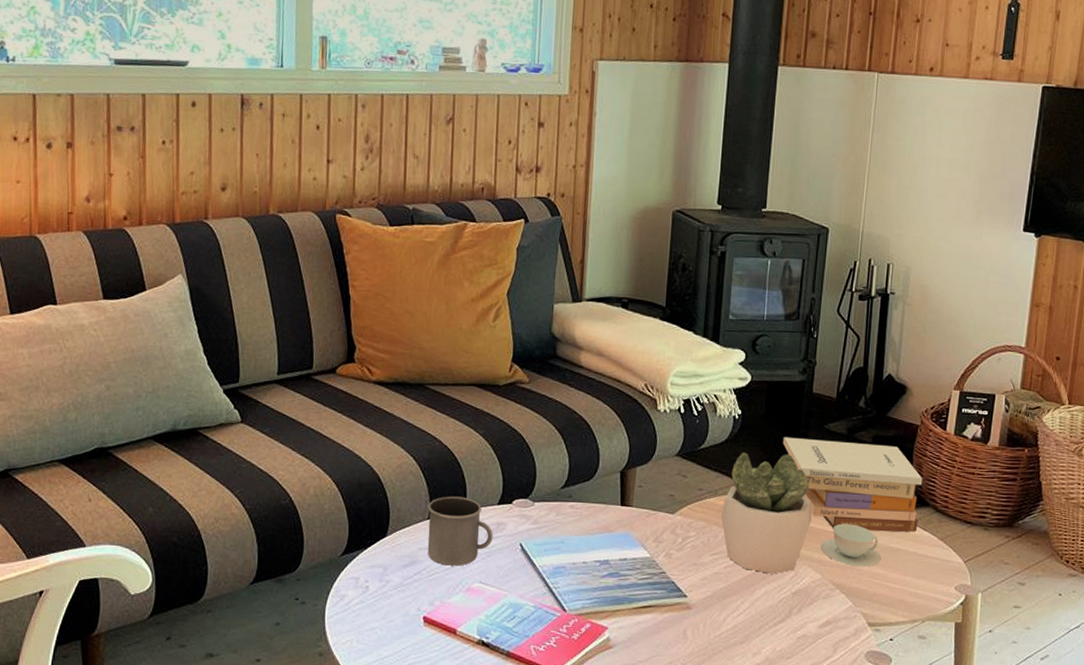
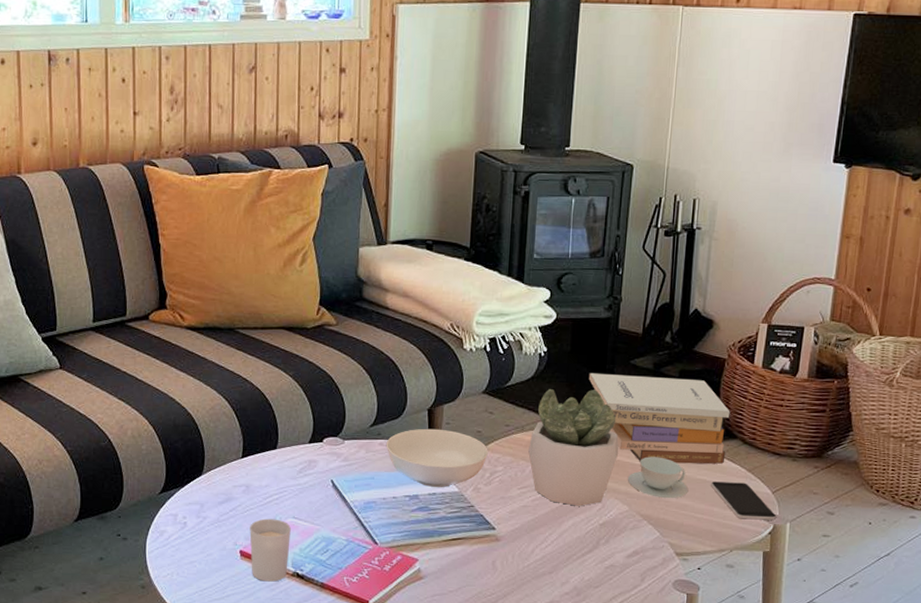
mug: present [427,496,493,566] -> none [241,435,305,502]
candle holder: none [434,583,477,650] -> present [249,518,291,582]
bowl: none [576,491,682,553] -> present [386,428,489,487]
smartphone: none [903,550,969,591] -> present [711,481,777,520]

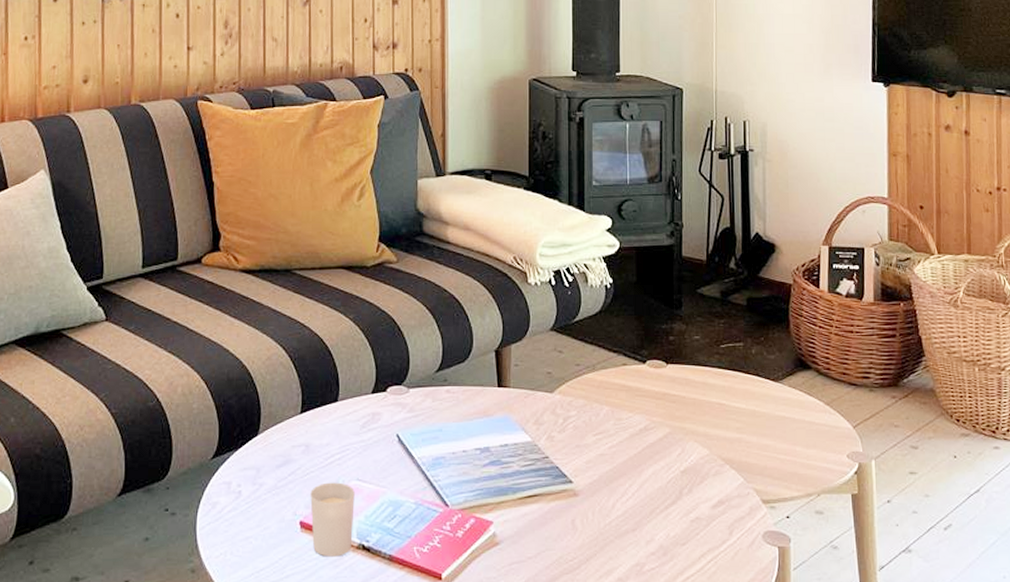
bowl: present [386,428,489,487] -> none [453,371,561,437]
succulent plant: present [528,388,619,506] -> none [601,322,694,452]
books: present [588,373,730,464] -> none [656,304,802,400]
teacup: present [627,456,689,499] -> none [705,393,769,439]
smartphone: present [711,481,777,520] -> none [791,417,861,459]

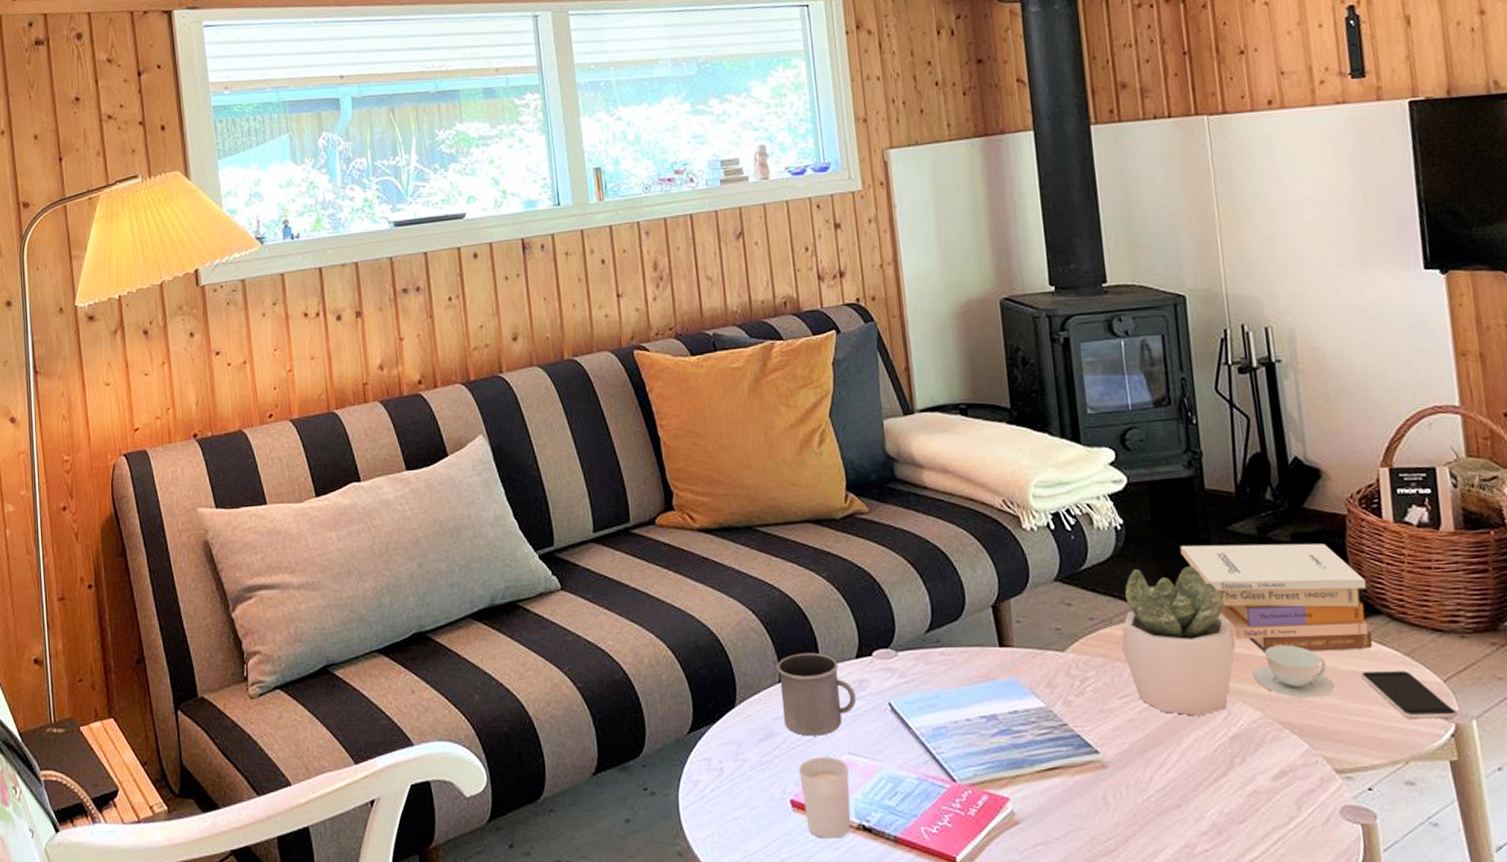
mug: none [300,387,369,463] -> present [777,652,857,736]
succulent plant: none [601,322,694,452] -> present [1121,566,1236,716]
books: none [656,304,802,400] -> present [1179,543,1373,653]
teacup: none [705,393,769,439] -> present [1252,645,1335,699]
smartphone: none [791,417,861,459] -> present [1361,671,1457,719]

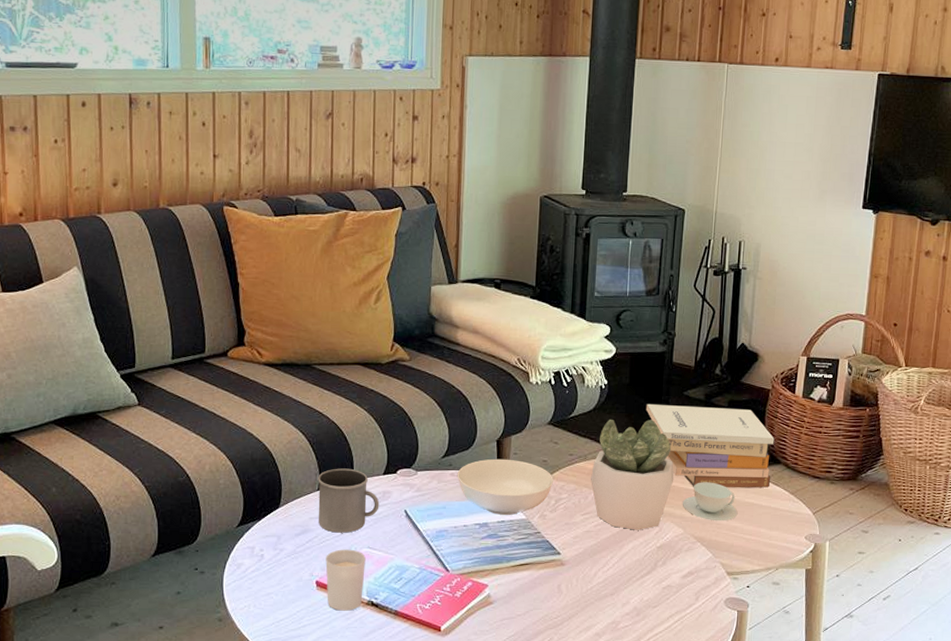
bowl: none [947,629,1075,703] -> present [457,458,554,515]
smartphone: present [1361,671,1457,719] -> none [758,504,817,540]

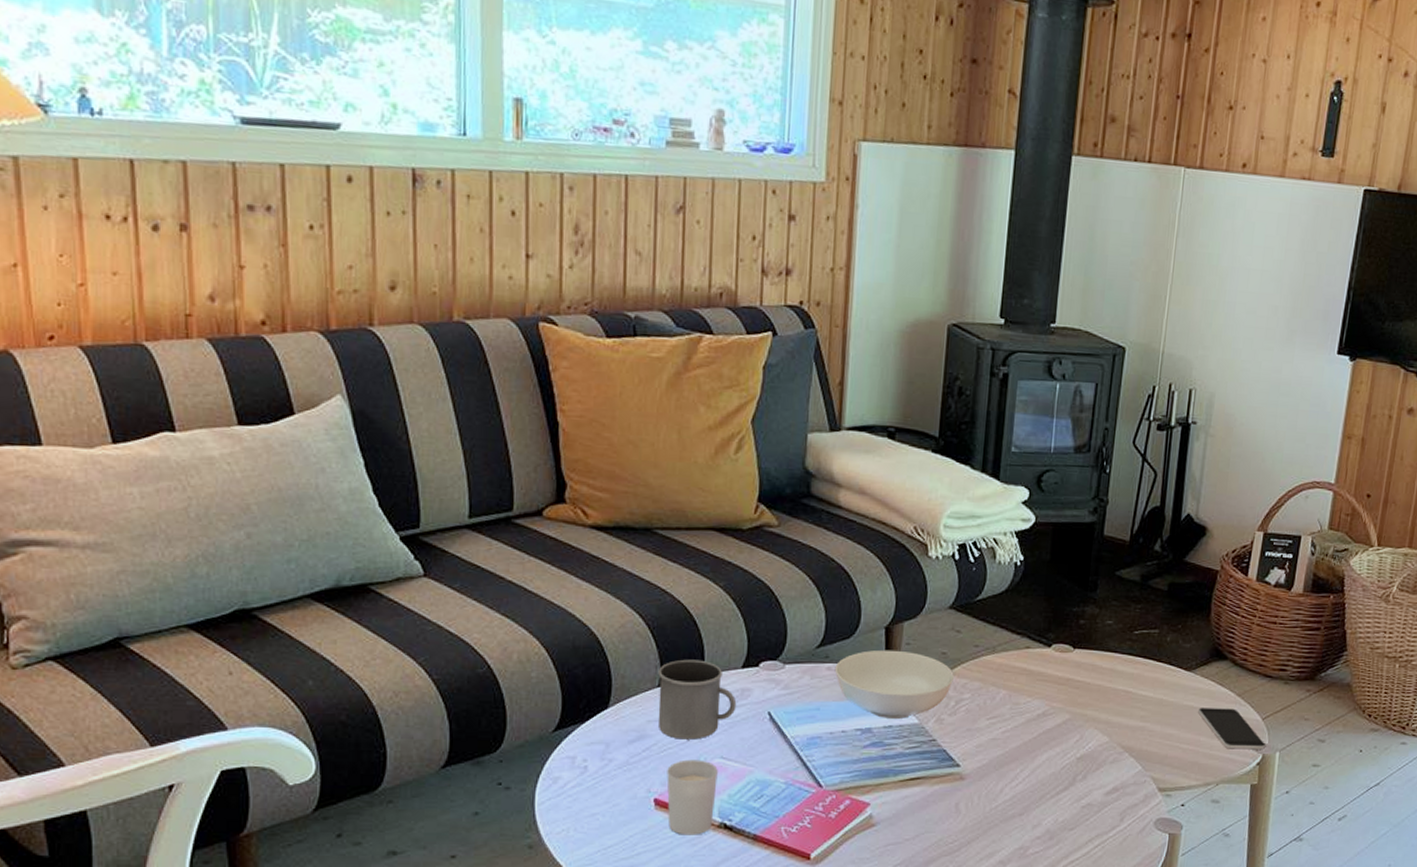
succulent plant: present [591,419,674,530] -> none [999,603,1101,738]
books: present [646,404,775,488] -> none [1069,585,1222,688]
teacup: present [682,482,738,522] -> none [1108,680,1175,728]
smartphone: none [758,504,817,540] -> present [1198,708,1266,750]

